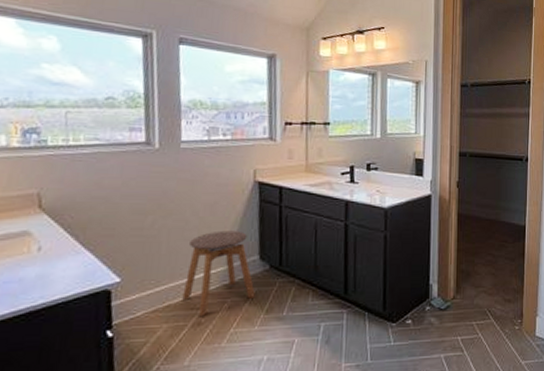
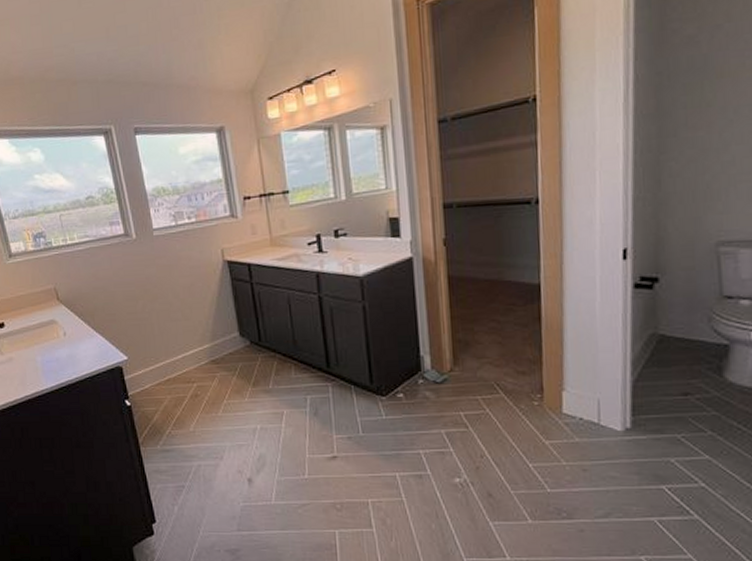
stool: present [182,230,255,316] -> none [176,309,241,388]

